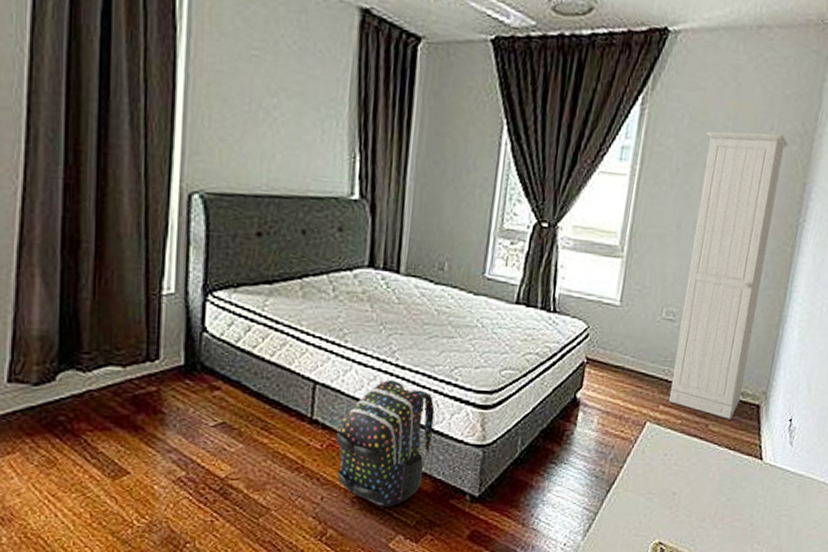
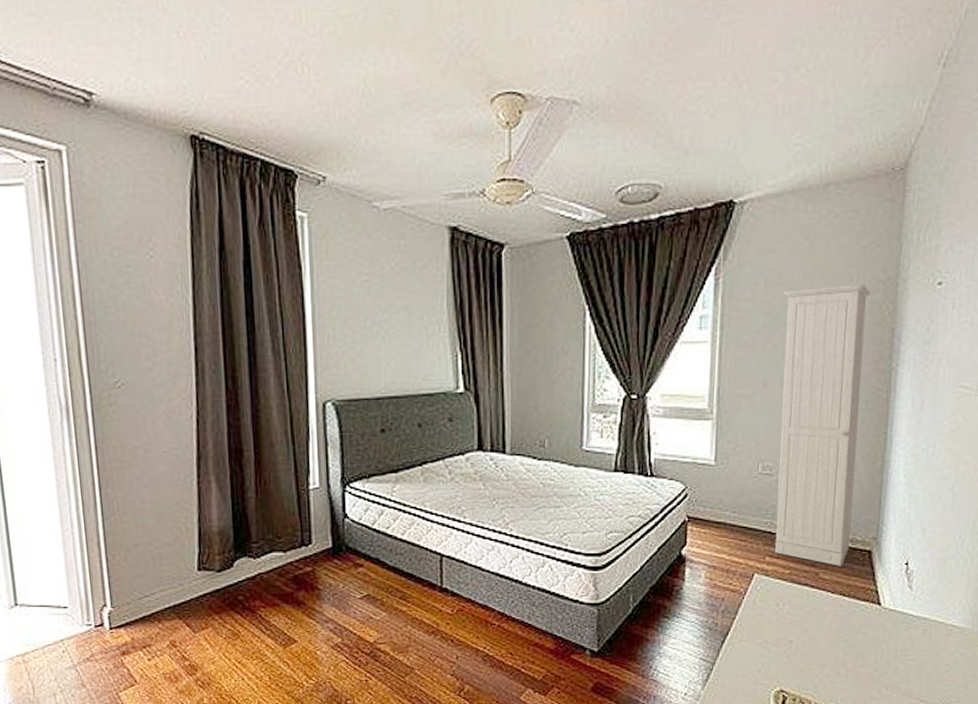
backpack: present [335,379,435,507] -> none [464,548,549,663]

